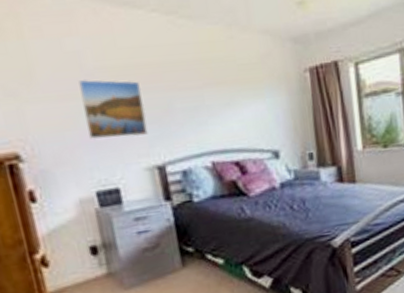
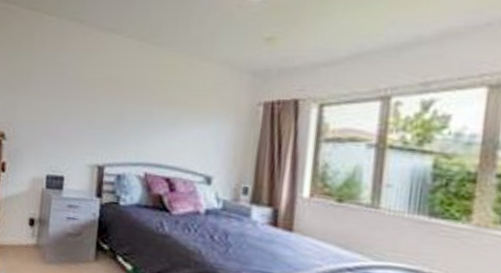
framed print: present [78,79,148,139] -> none [54,84,103,138]

